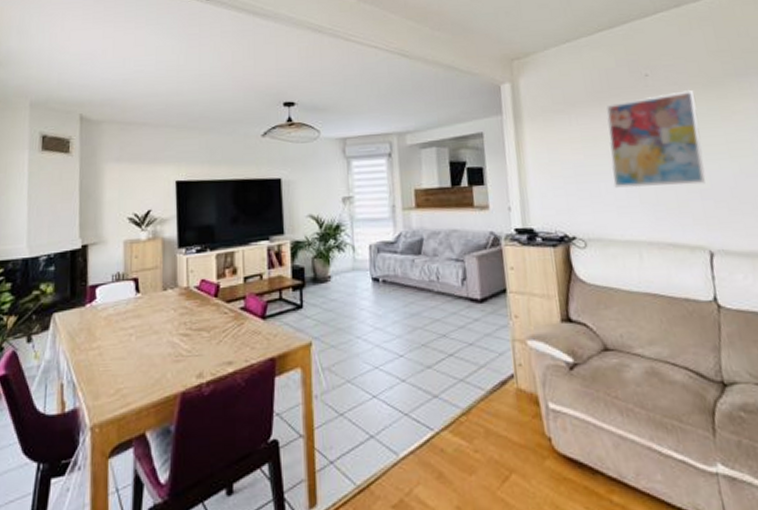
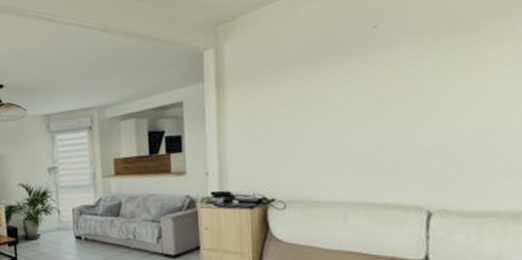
wall art: present [605,89,705,188] -> none [320,38,435,150]

